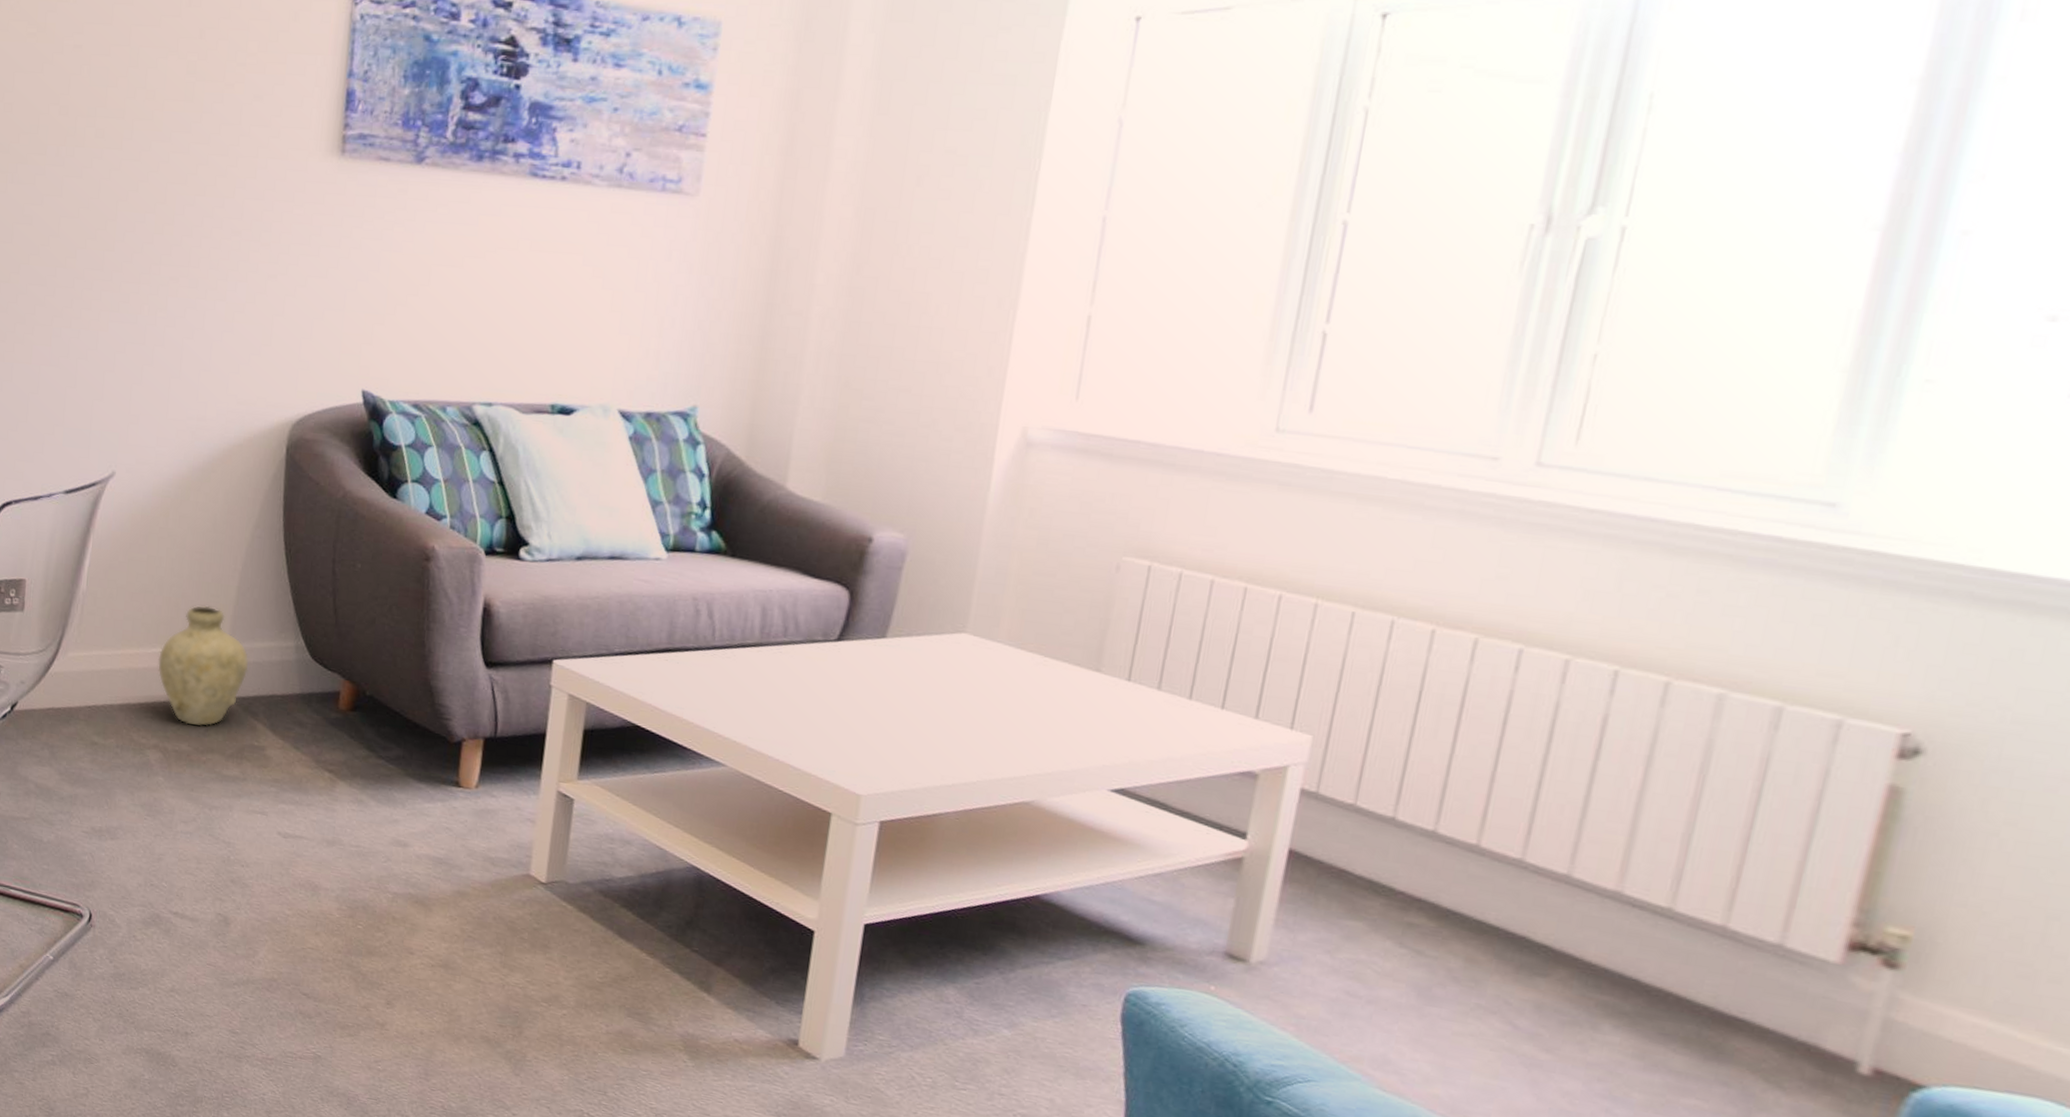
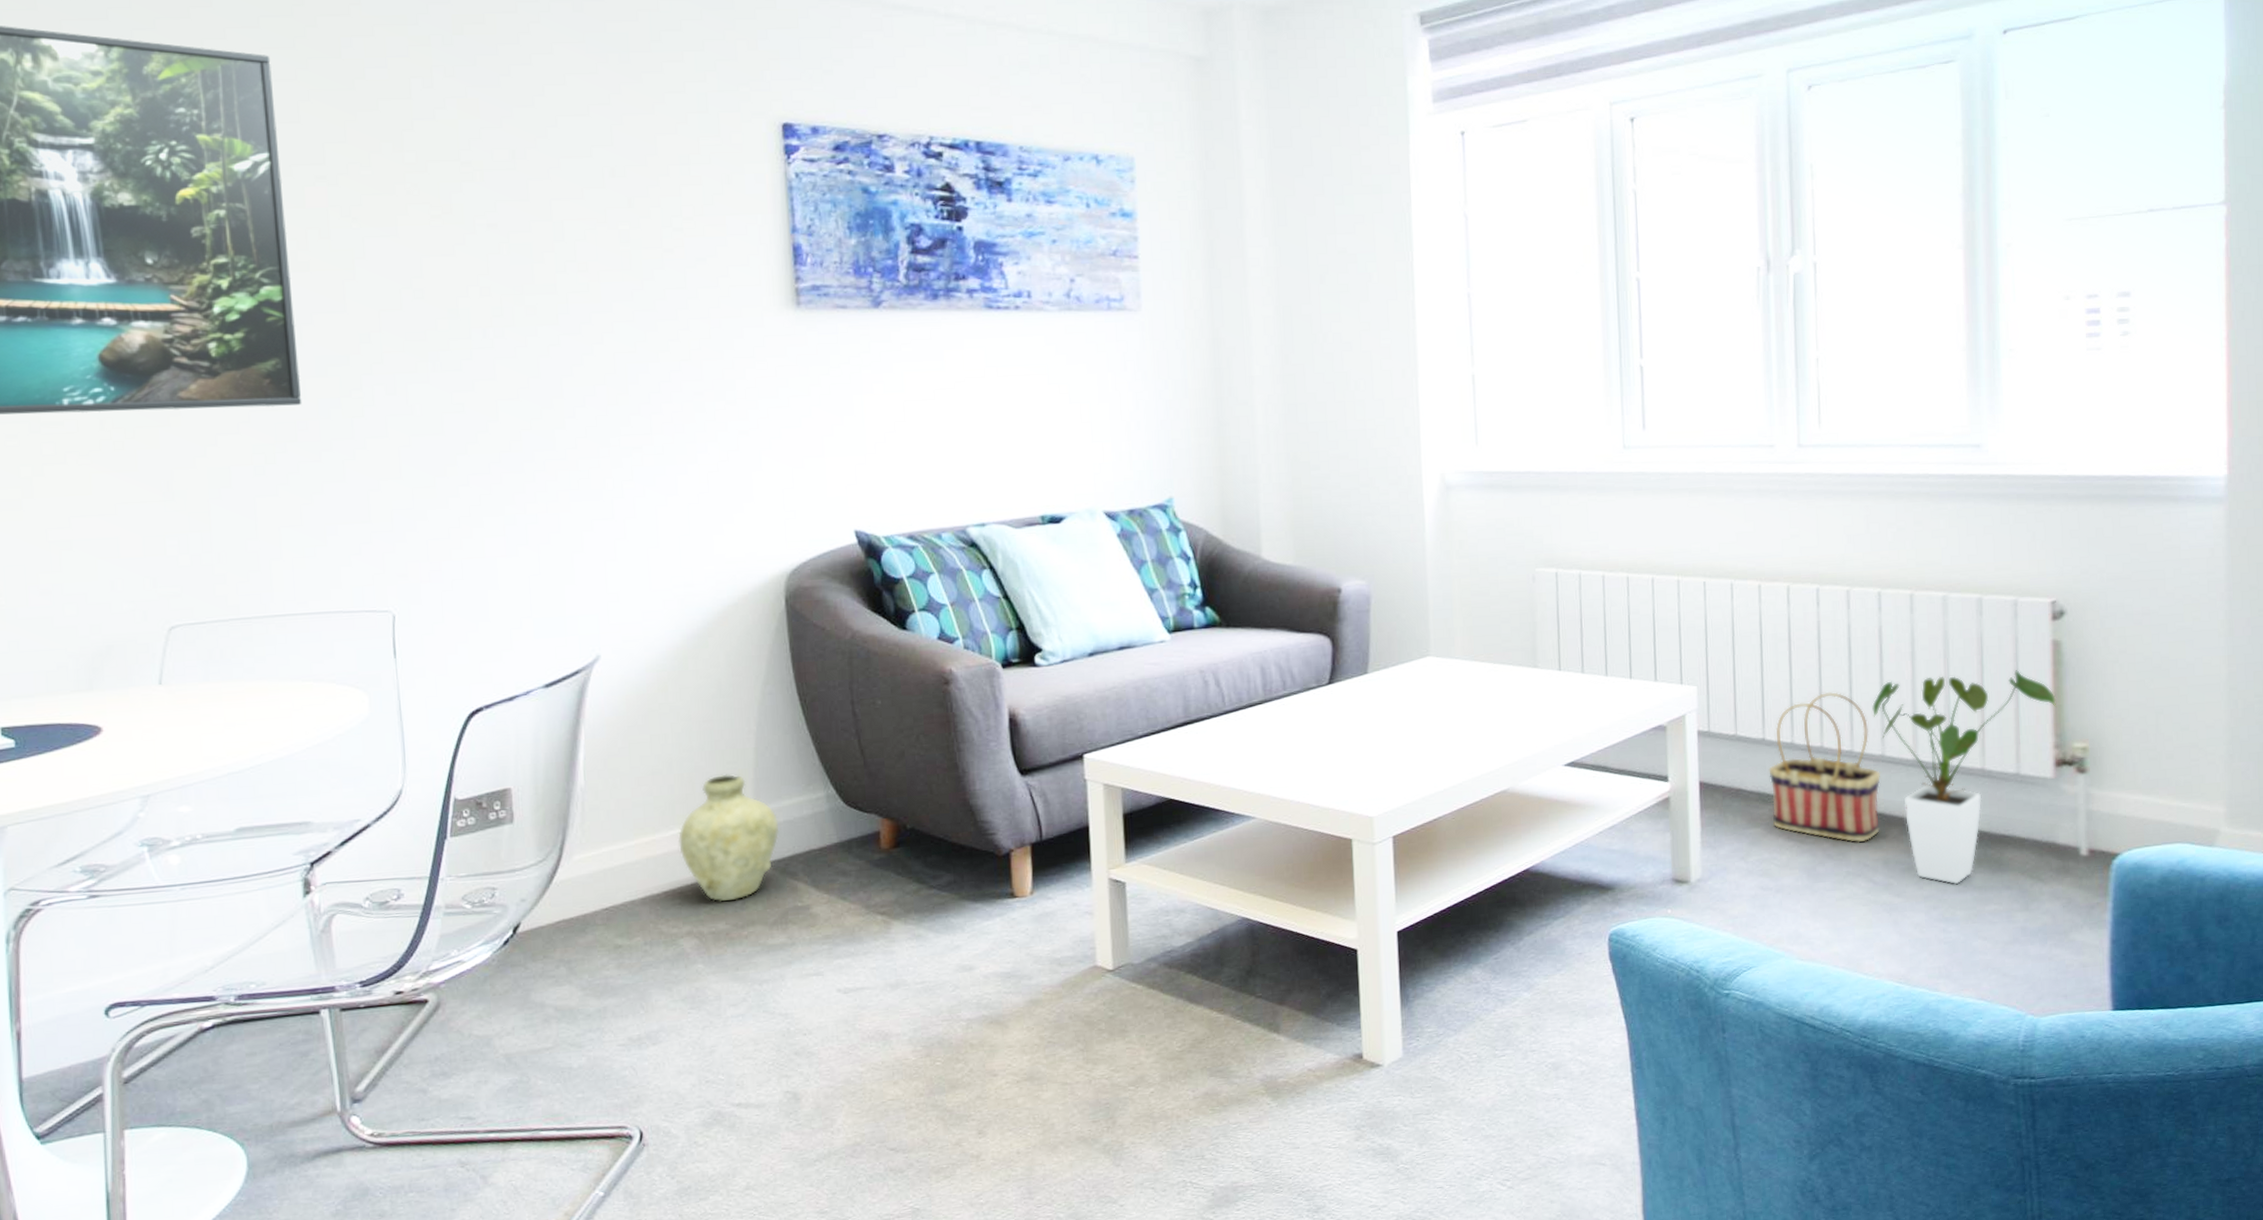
basket: none [1381,780,1560,975] -> present [1768,692,1881,843]
house plant: none [1565,785,1874,1061] -> present [1872,670,2057,885]

